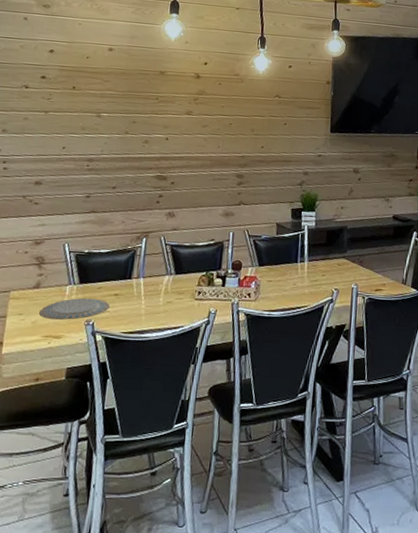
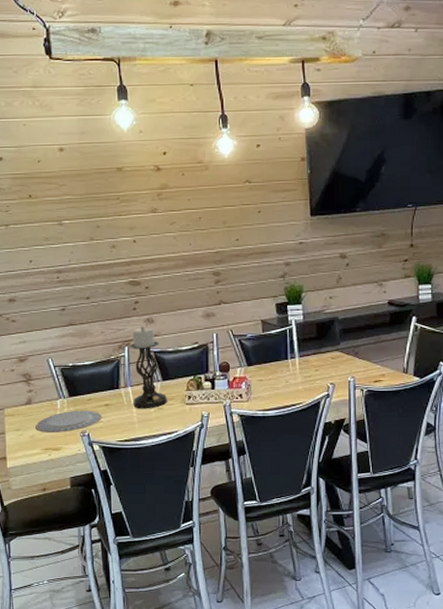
candle holder: none [142,219,178,302] -> present [130,326,168,409]

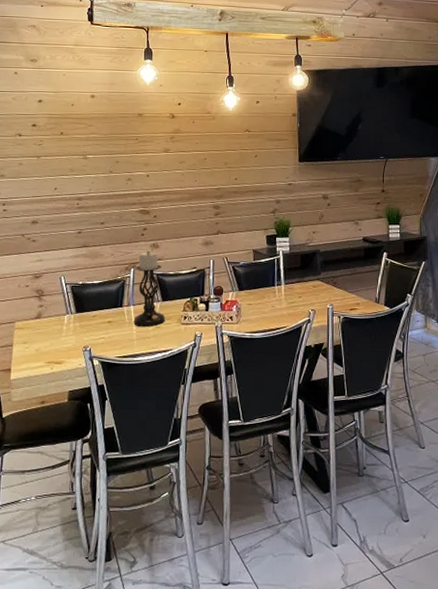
plate: present [35,410,102,434] -> none [42,325,104,348]

